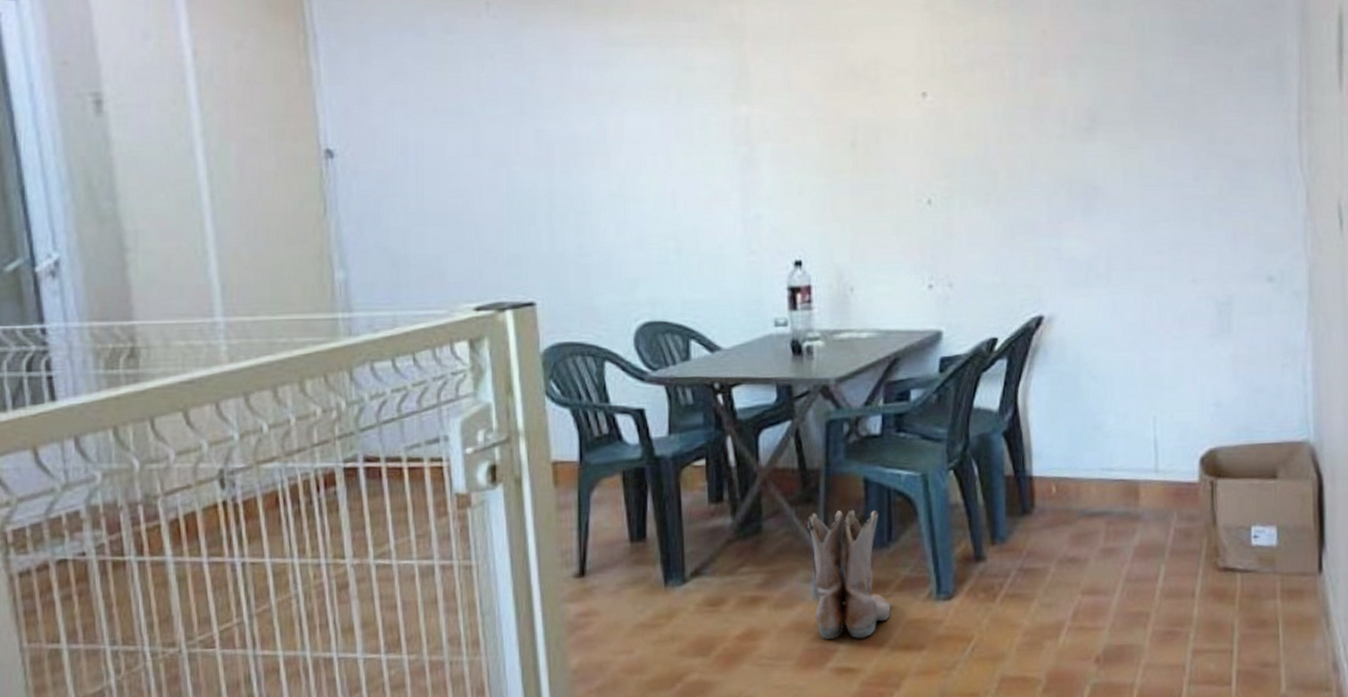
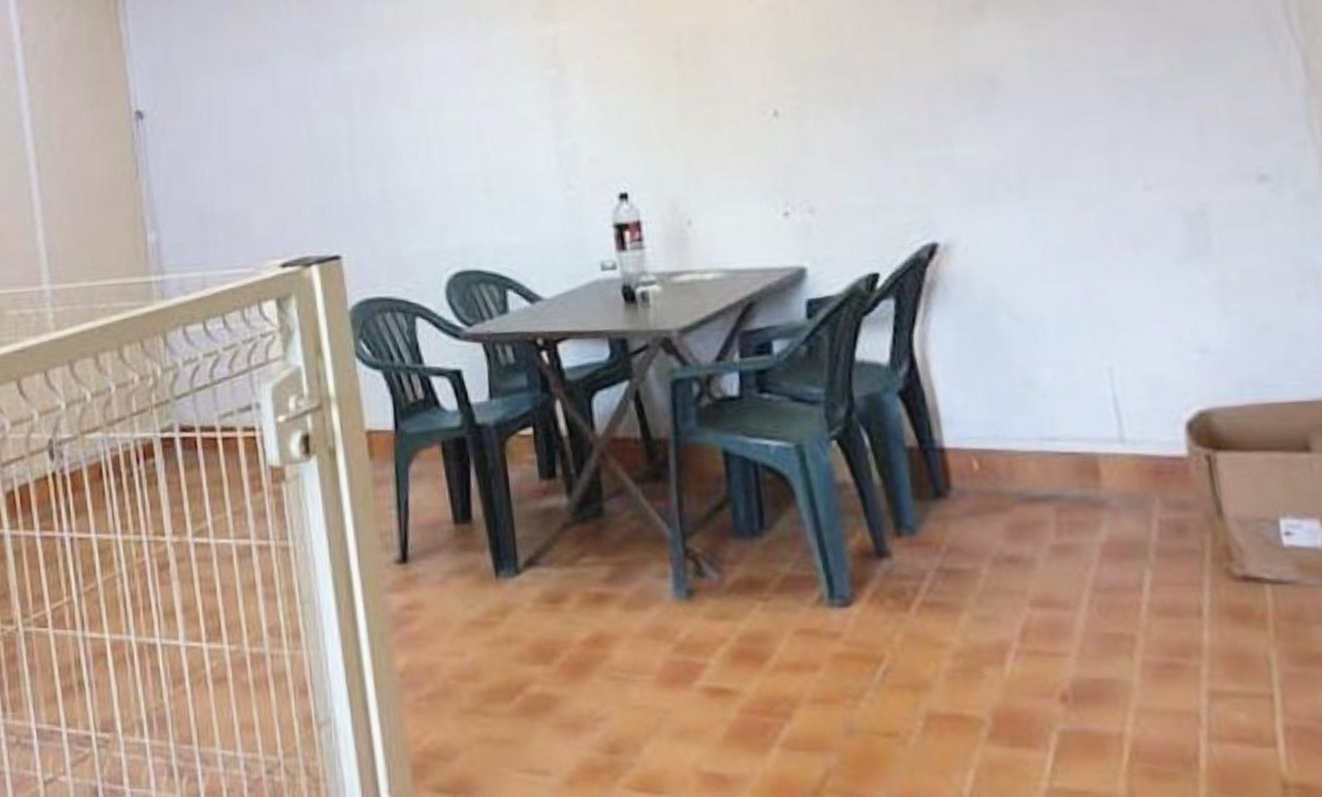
boots: present [807,510,893,640] -> none [657,489,773,652]

